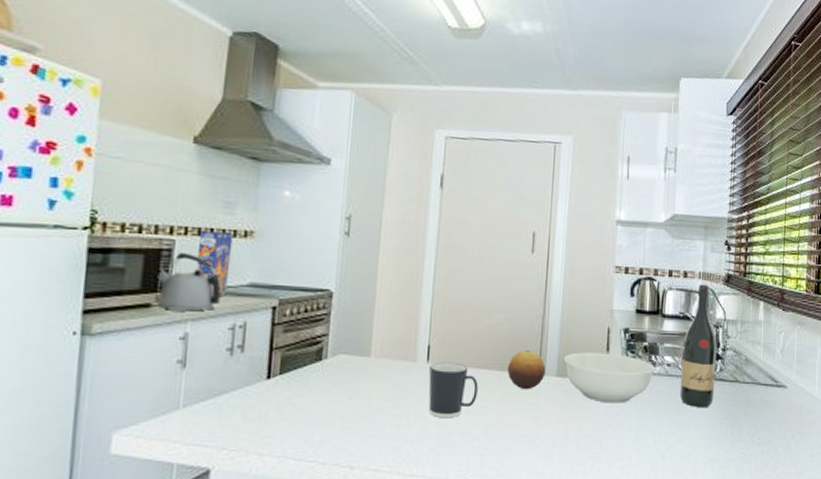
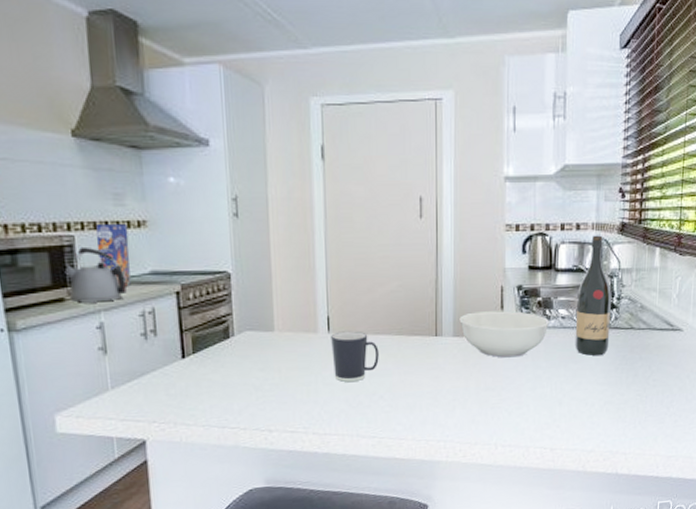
fruit: present [507,350,546,390] -> none [406,314,443,351]

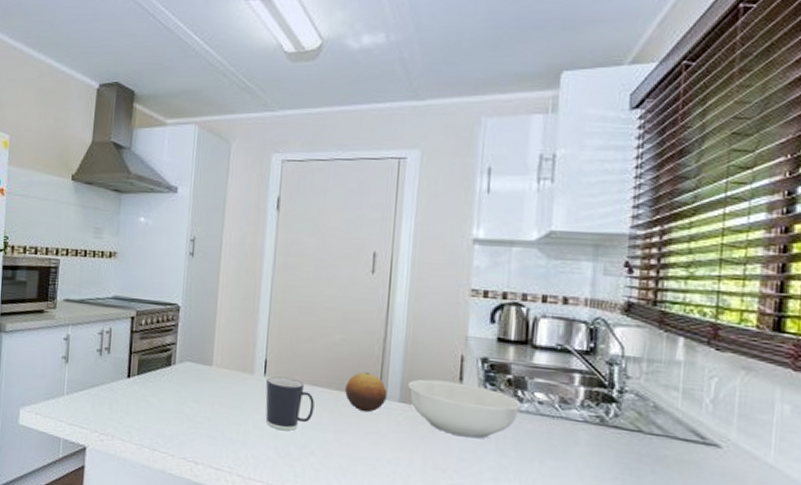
kettle: present [64,246,127,304] -> none [47,269,93,318]
cereal box: present [96,224,131,287] -> none [74,252,101,307]
fruit: none [406,314,443,351] -> present [345,372,388,413]
wine bottle: present [575,235,611,356] -> none [555,312,610,457]

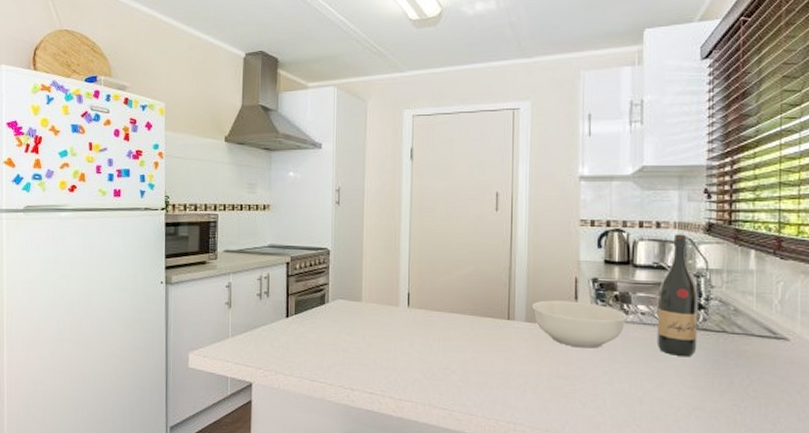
mug: present [265,376,315,431] -> none [410,307,453,355]
fruit: present [345,372,388,413] -> none [479,298,515,333]
wine bottle: none [555,312,610,457] -> present [656,234,698,356]

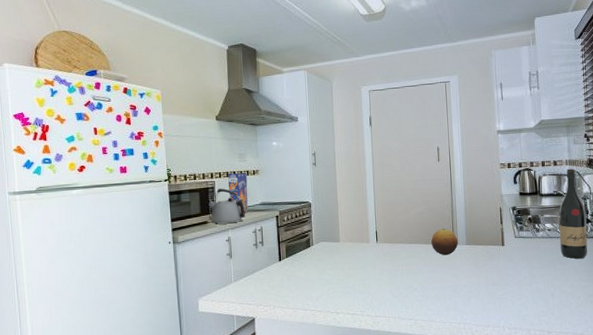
kettle: none [208,223,250,268] -> present [208,188,245,225]
cereal box: none [232,207,256,256] -> present [228,173,248,213]
fruit: none [479,298,515,333] -> present [431,229,458,256]
bowl: present [532,300,627,349] -> none [470,225,539,261]

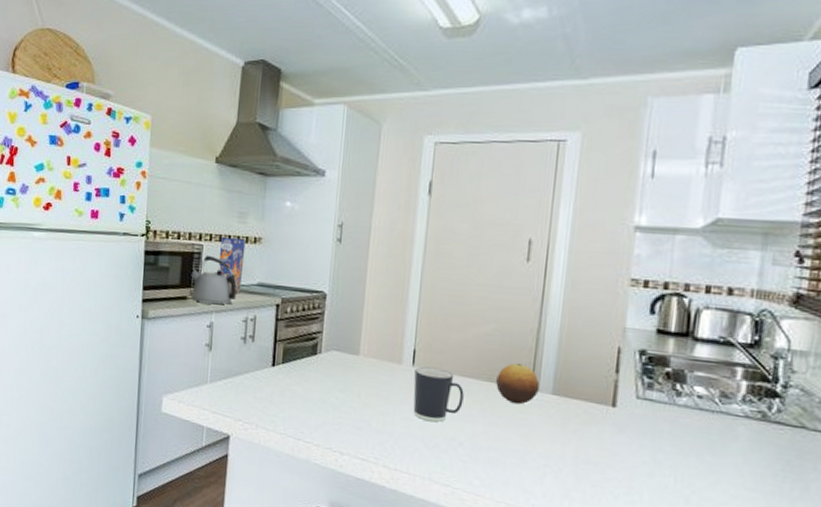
mug: none [379,241,413,278] -> present [413,367,464,422]
wine bottle: present [559,168,588,259] -> none [713,304,775,453]

